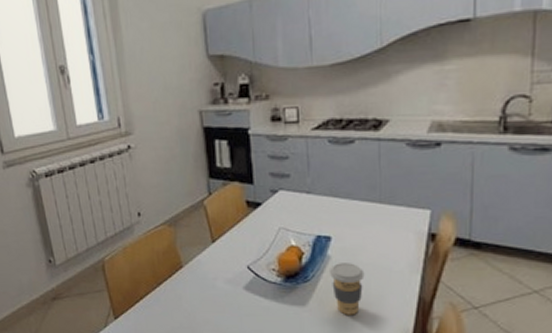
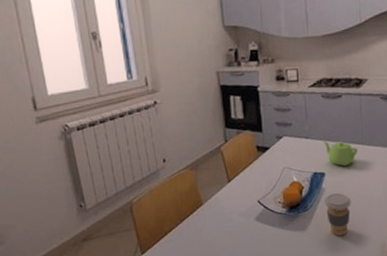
teapot: none [328,196,374,230] -> present [322,140,358,167]

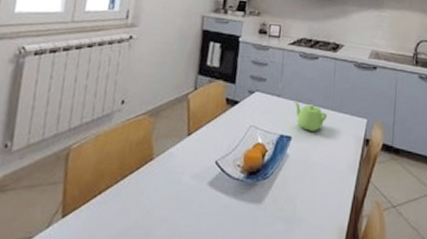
coffee cup: present [324,193,351,236] -> none [286,161,314,213]

